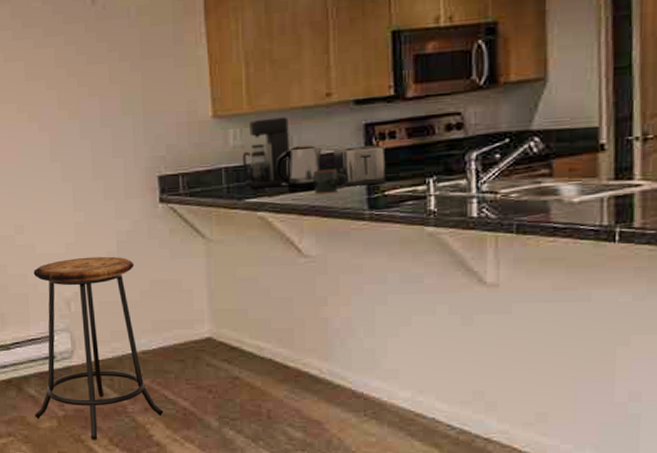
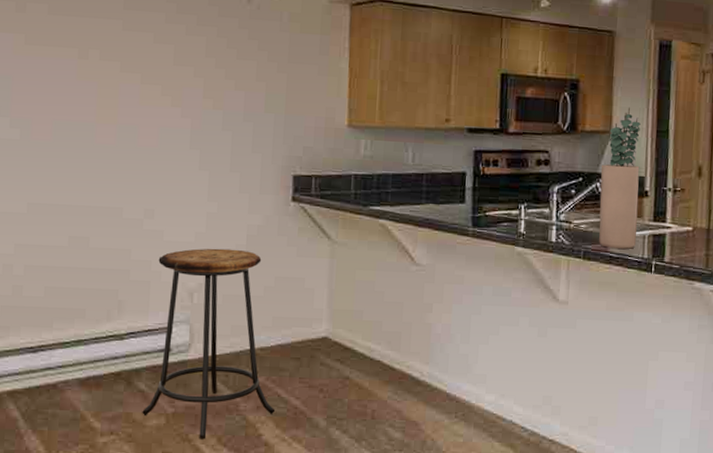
coffee maker: present [242,117,291,189] -> none [370,134,413,199]
kettle: present [275,144,322,193] -> none [398,162,438,206]
mug: present [313,169,348,195] -> none [429,186,457,210]
toaster: present [334,144,386,186] -> none [447,169,489,206]
vase: none [534,44,591,218] -> present [598,107,641,249]

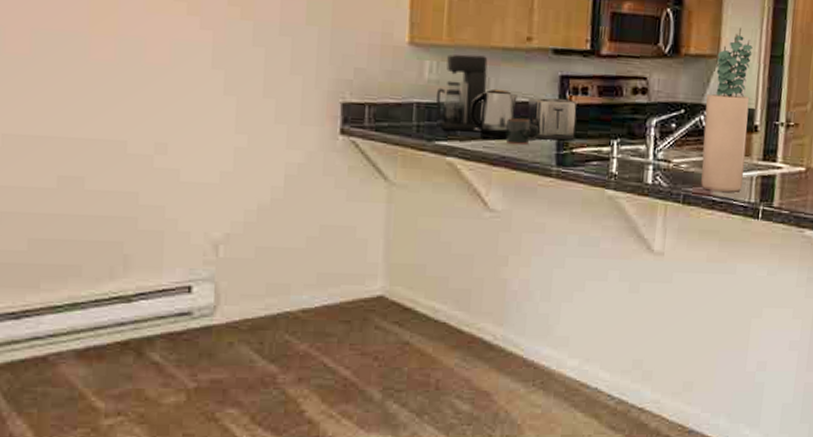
bar stool: present [142,248,276,440] -> none [156,191,321,418]
coffee maker: none [370,134,413,199] -> present [436,54,488,132]
kettle: none [398,162,438,206] -> present [469,88,518,141]
mug: none [429,186,457,210] -> present [505,118,540,146]
toaster: none [447,169,489,206] -> present [527,97,577,141]

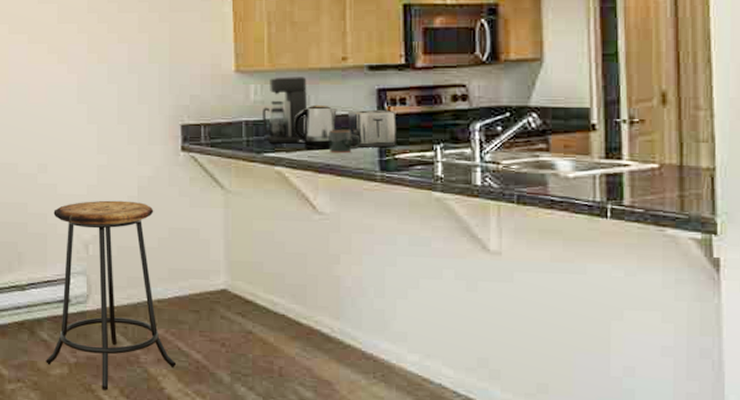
bar stool: none [156,191,321,418] -> present [46,200,177,391]
vase: present [701,27,753,192] -> none [532,30,585,191]

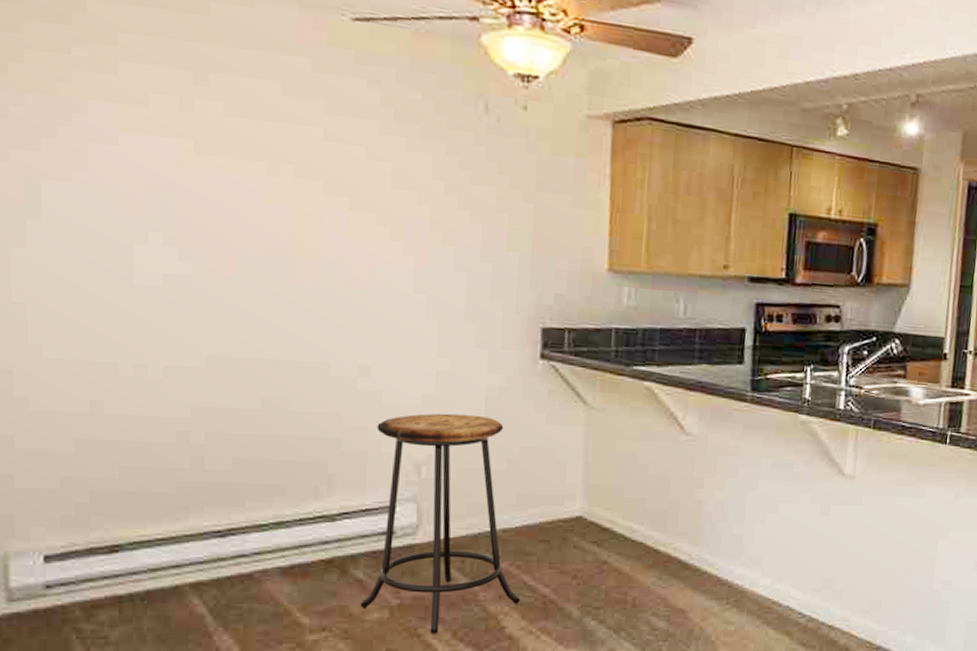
coffee maker: present [261,77,308,144] -> none [634,281,685,358]
kettle: present [293,104,337,151] -> none [666,315,714,366]
mug: present [328,130,361,154] -> none [702,344,735,371]
toaster: present [348,109,396,148] -> none [723,324,771,367]

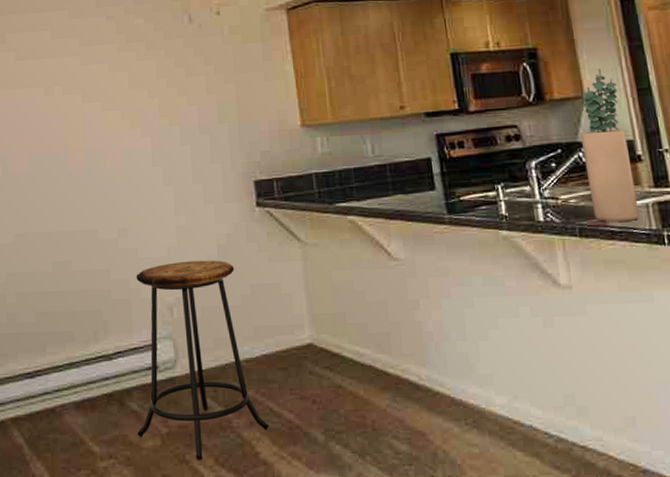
vase: none [891,257,943,418] -> present [580,68,640,222]

